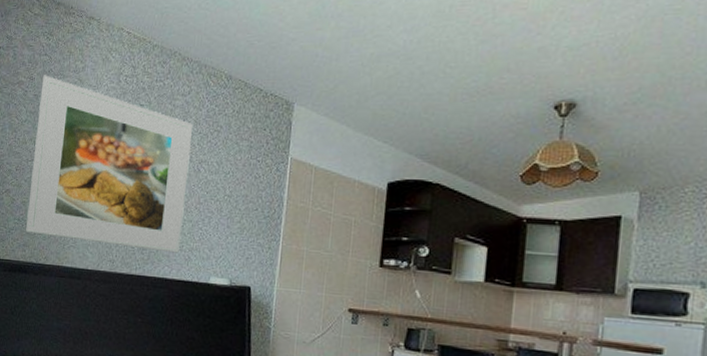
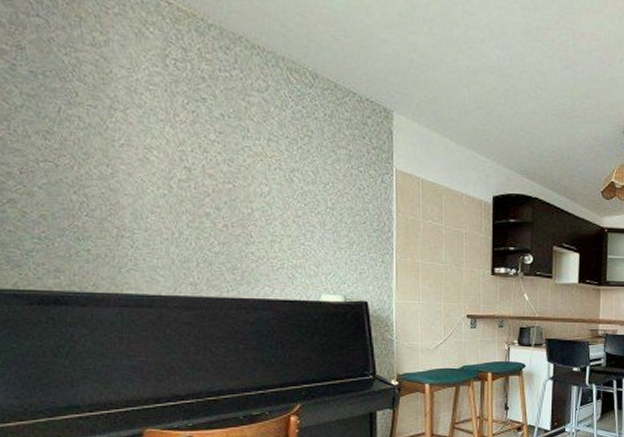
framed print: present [26,75,194,253] -> none [39,44,281,272]

